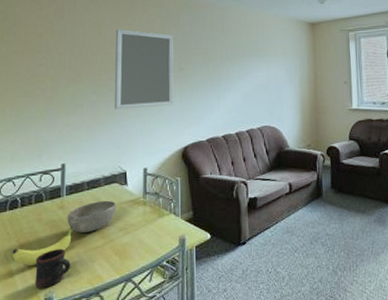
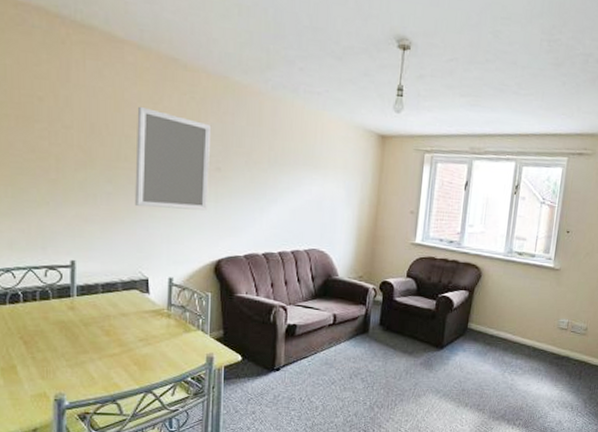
fruit: present [12,226,73,266] -> none [15,329,86,365]
mug: present [35,248,71,288] -> none [43,351,84,389]
bowl: present [67,200,117,233] -> none [78,306,137,338]

